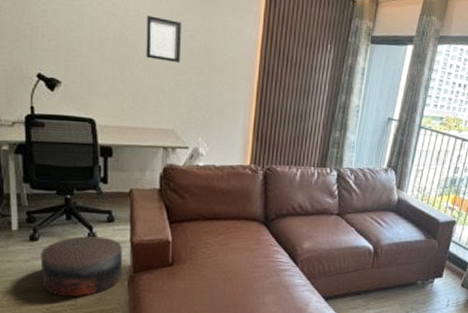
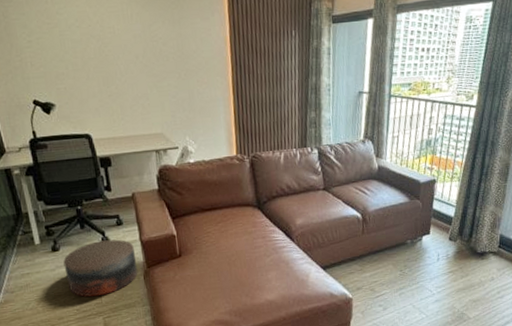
picture frame: present [146,15,181,64] -> none [122,30,158,71]

